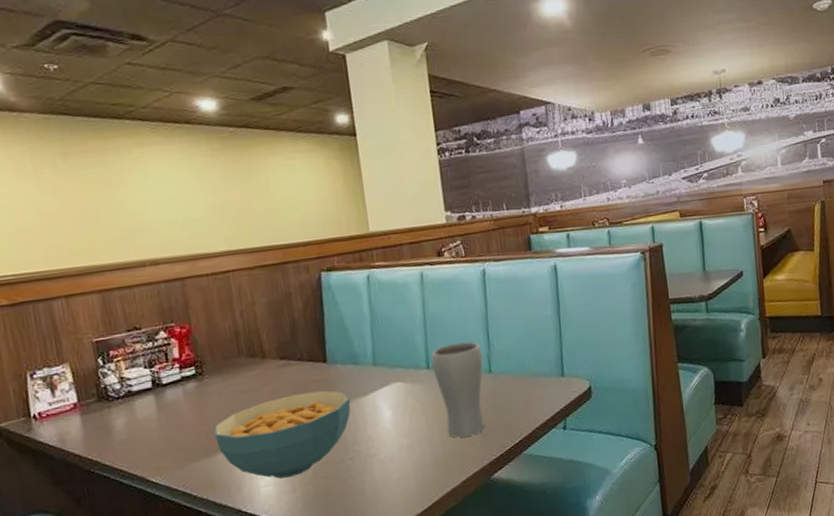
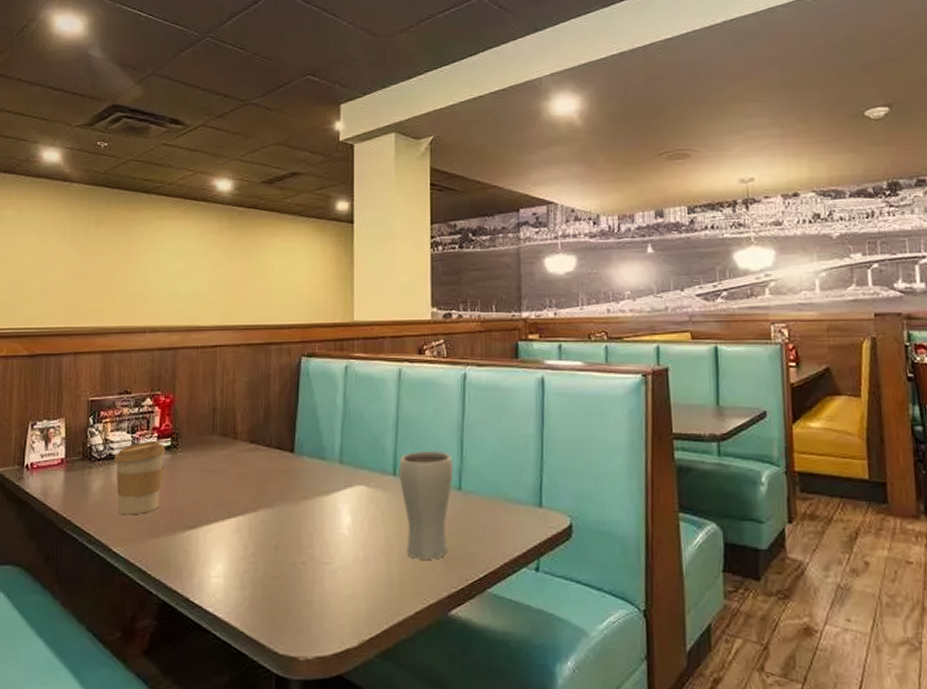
coffee cup: none [134,370,193,446] -> present [114,440,166,515]
cereal bowl: present [214,390,351,479] -> none [178,482,311,572]

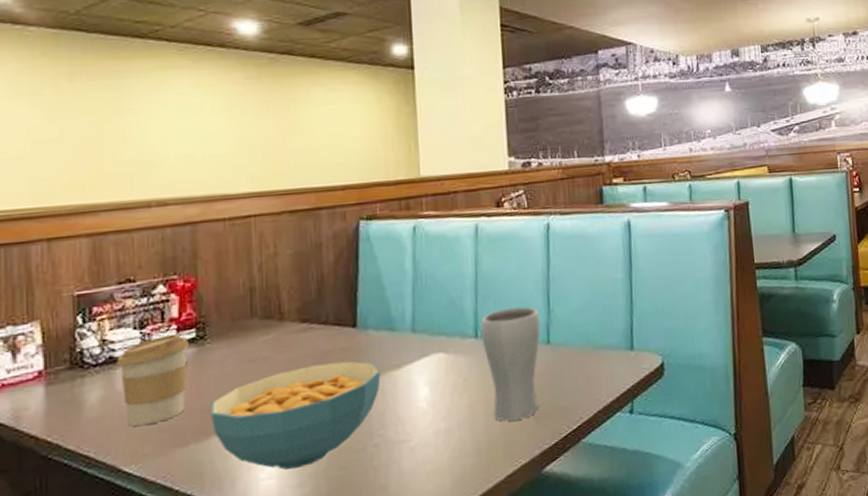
cereal bowl: none [178,482,311,572] -> present [211,360,381,470]

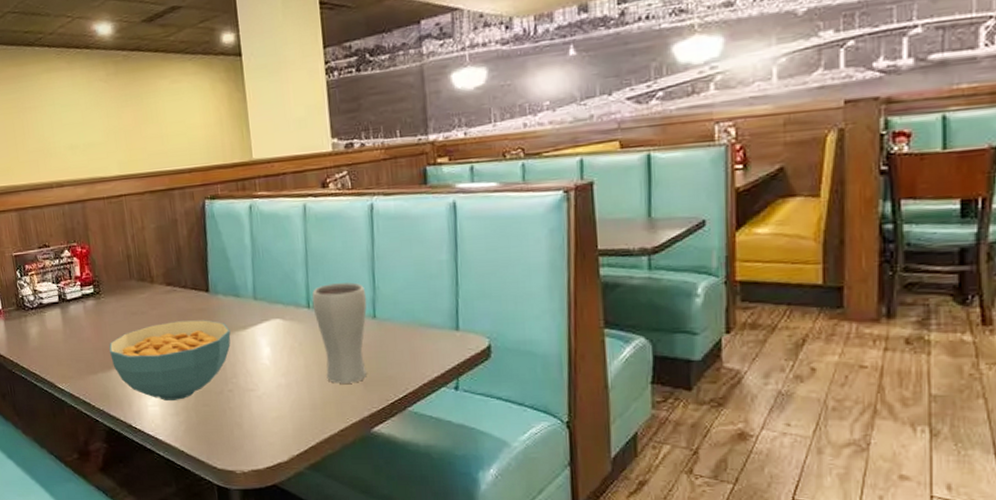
coffee cup: present [116,333,190,427] -> none [44,288,92,356]

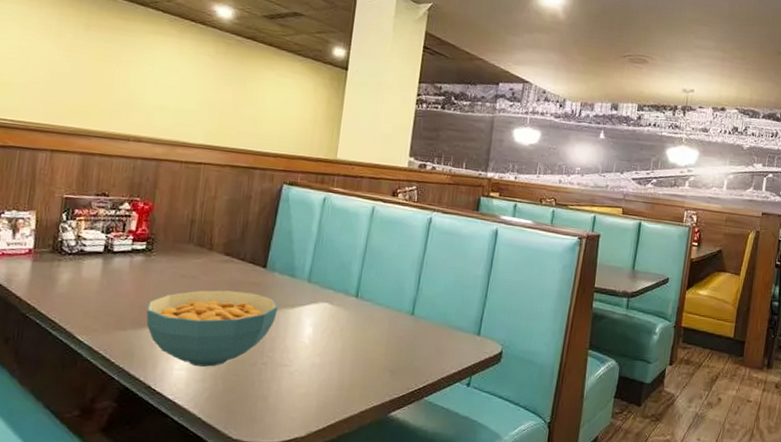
drinking glass: present [312,282,367,384] -> none [359,279,410,370]

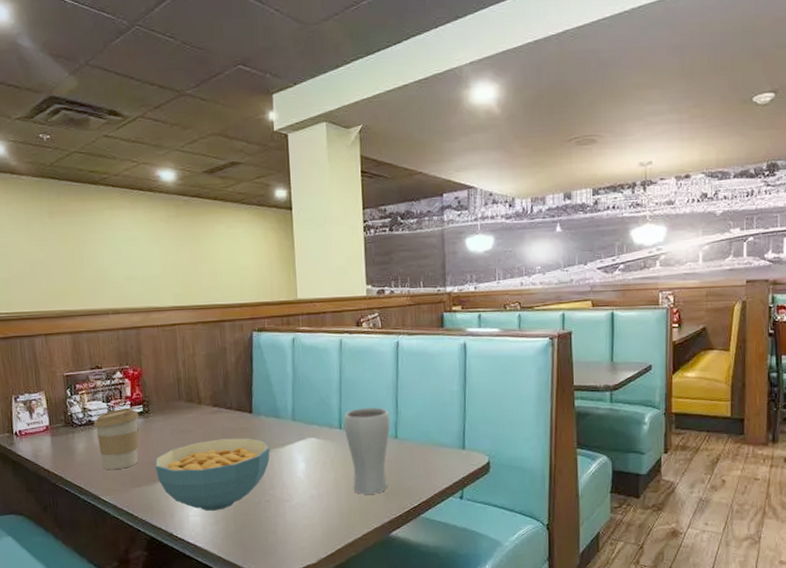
coffee cup: none [85,242,141,308] -> present [93,407,140,470]
drinking glass: none [359,279,410,370] -> present [343,407,391,494]

